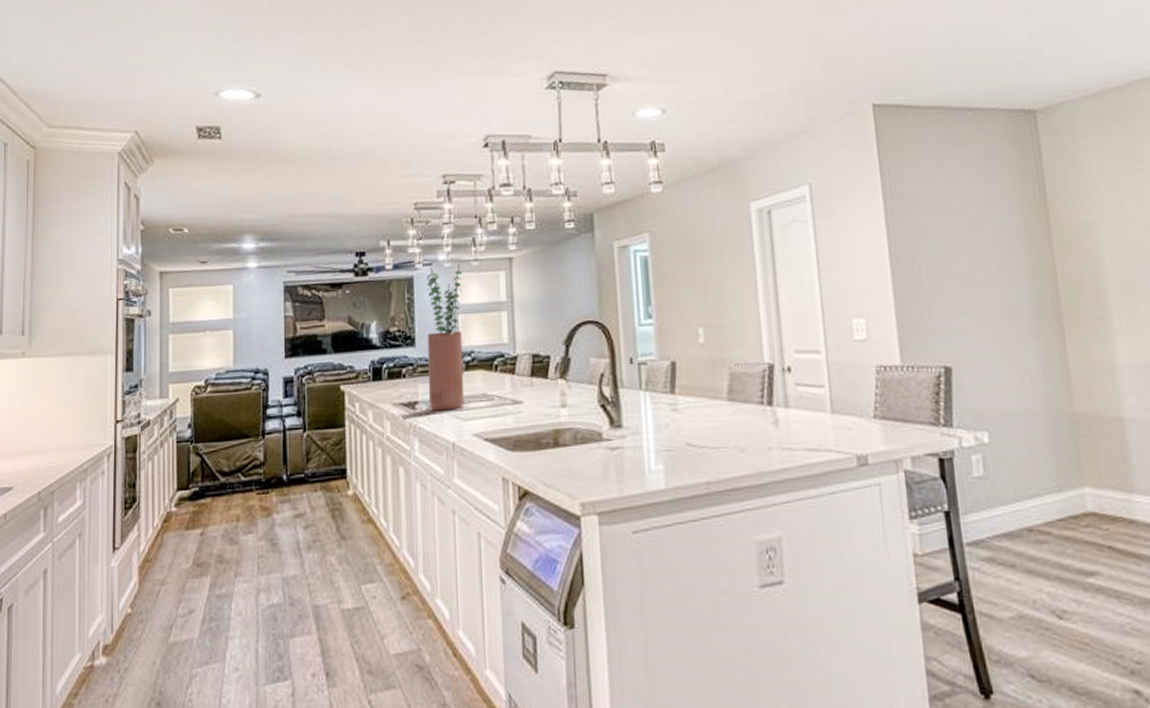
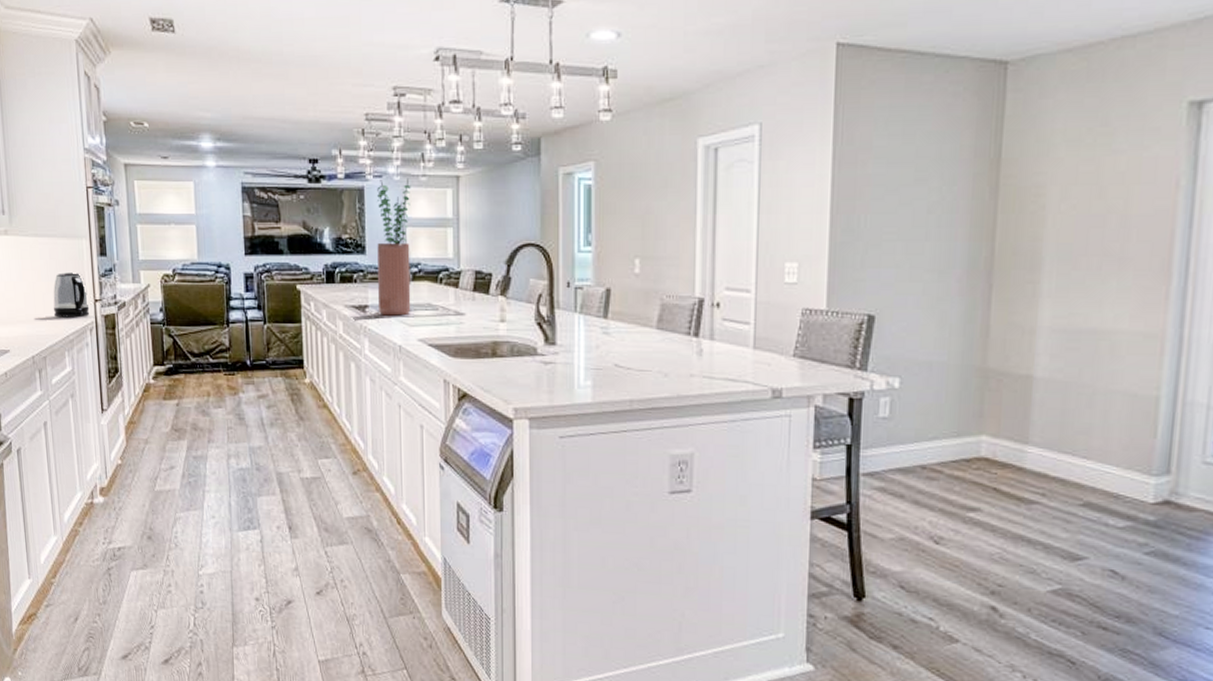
kettle: none [67,392,109,445] -> present [53,272,90,318]

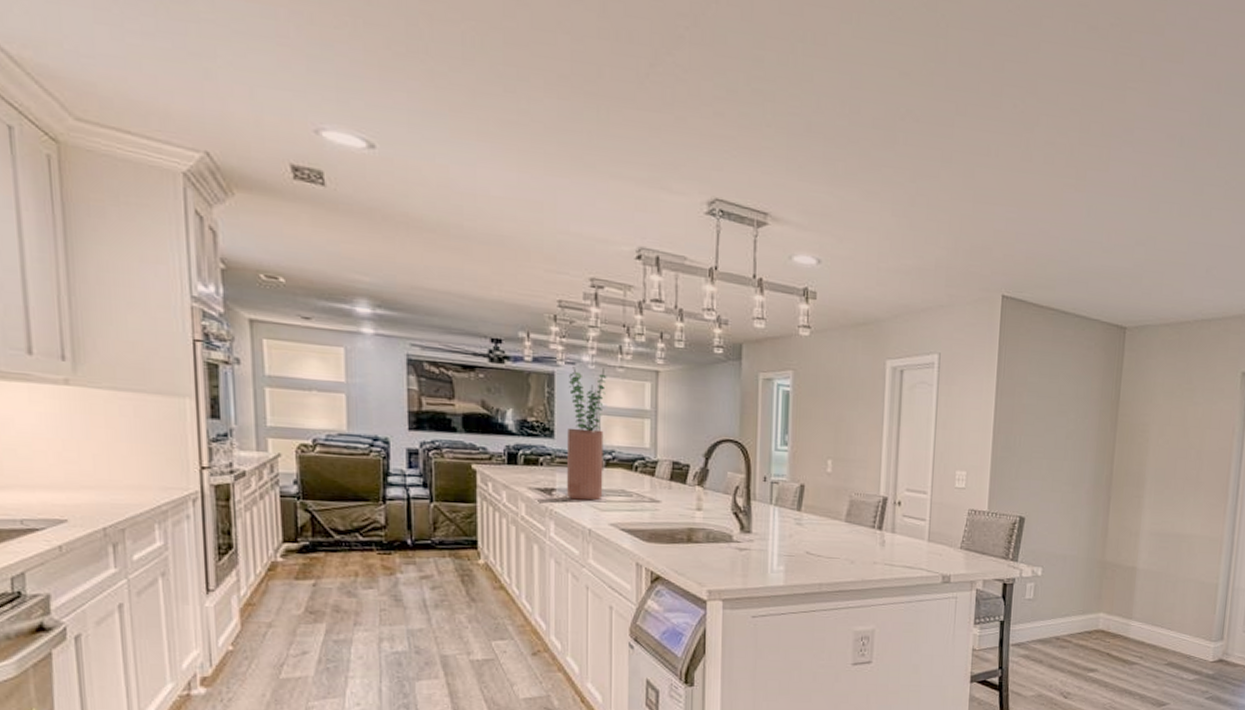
kettle: present [53,272,90,318] -> none [137,433,193,486]

